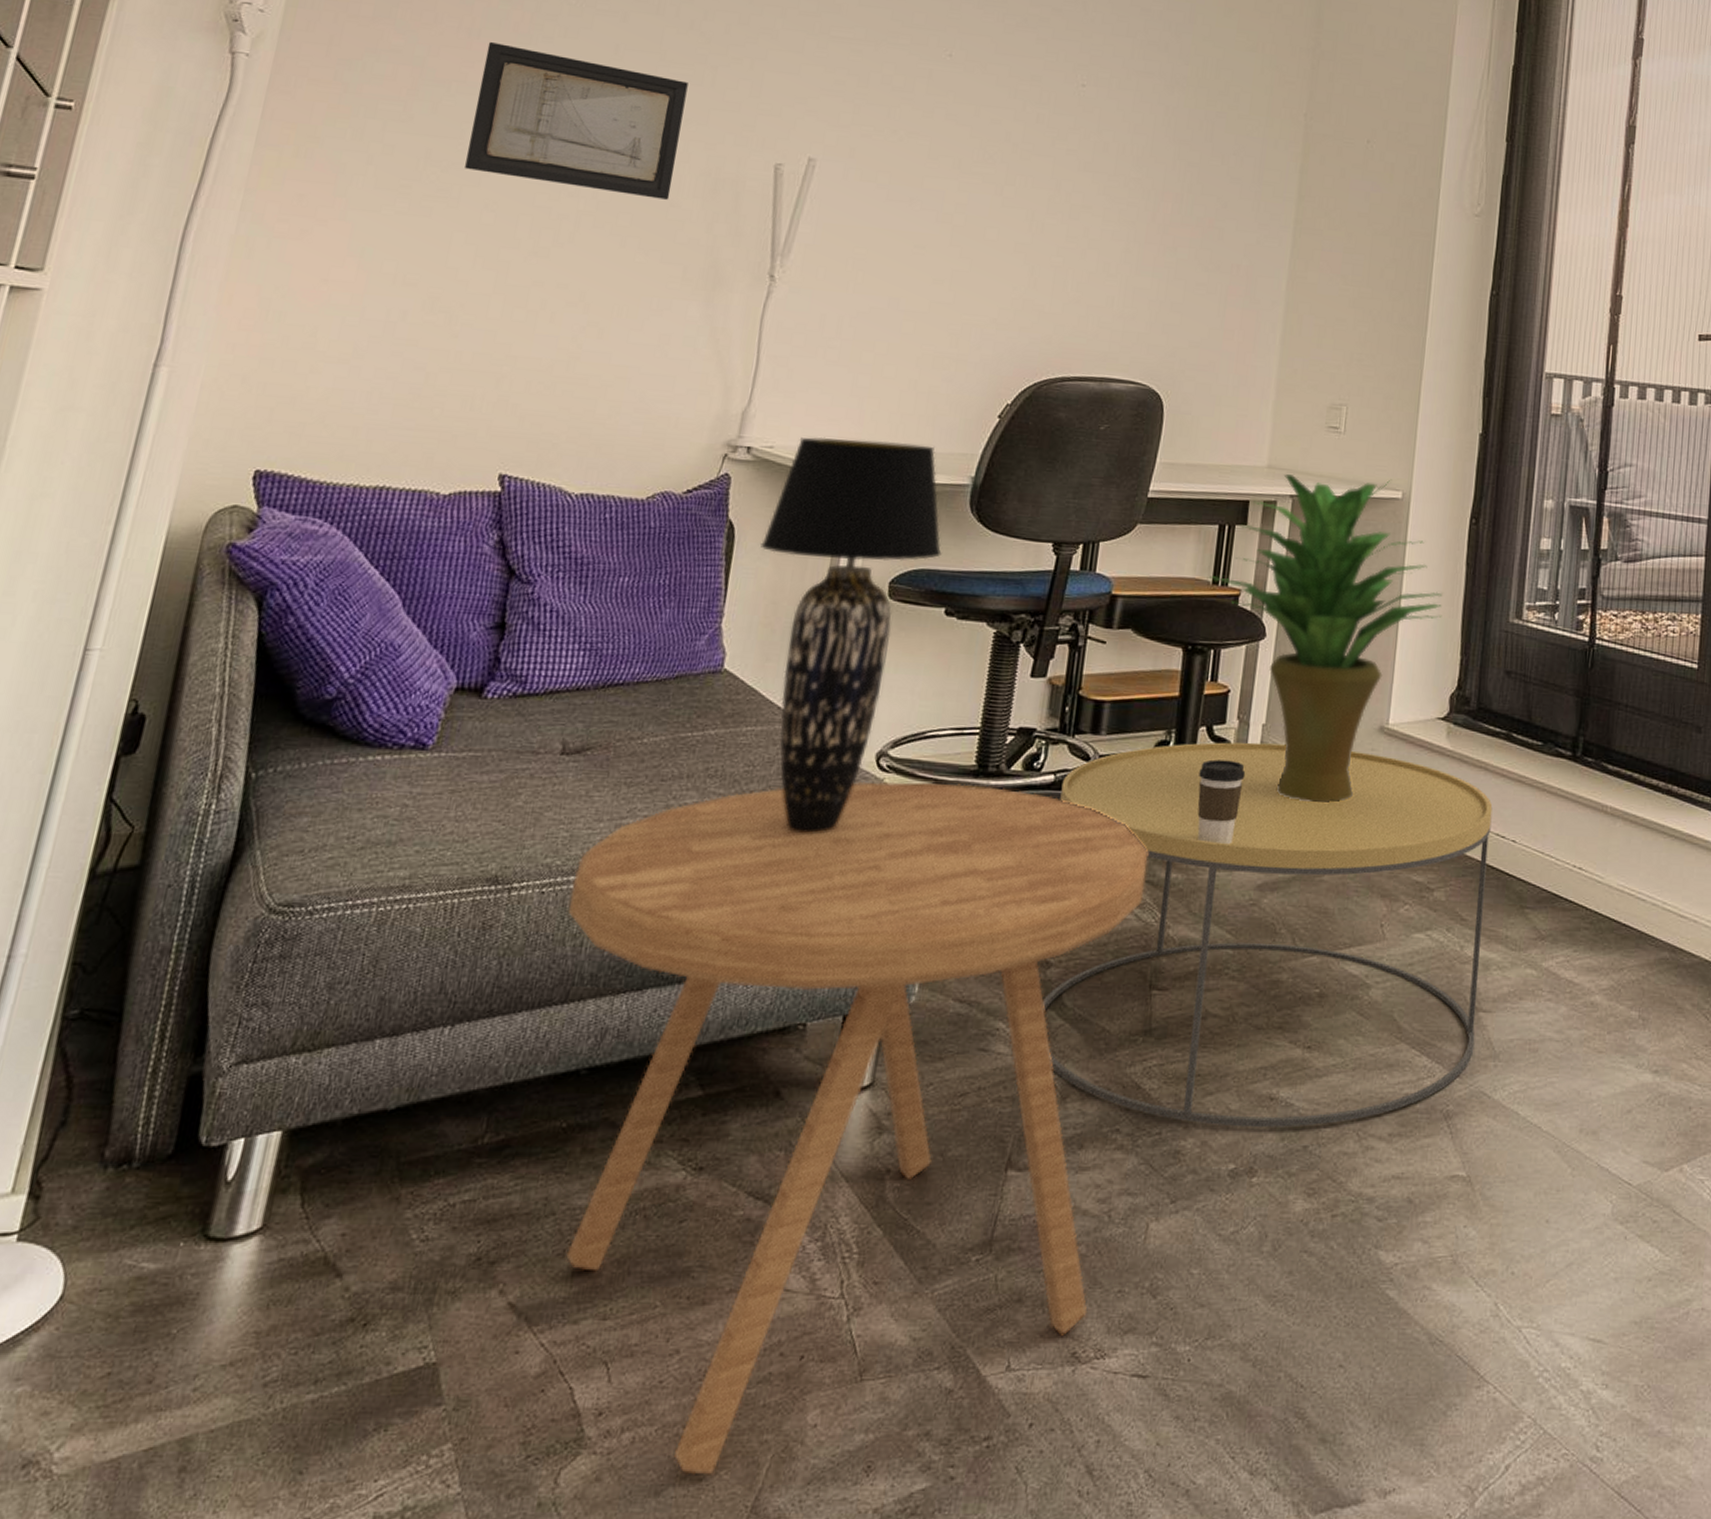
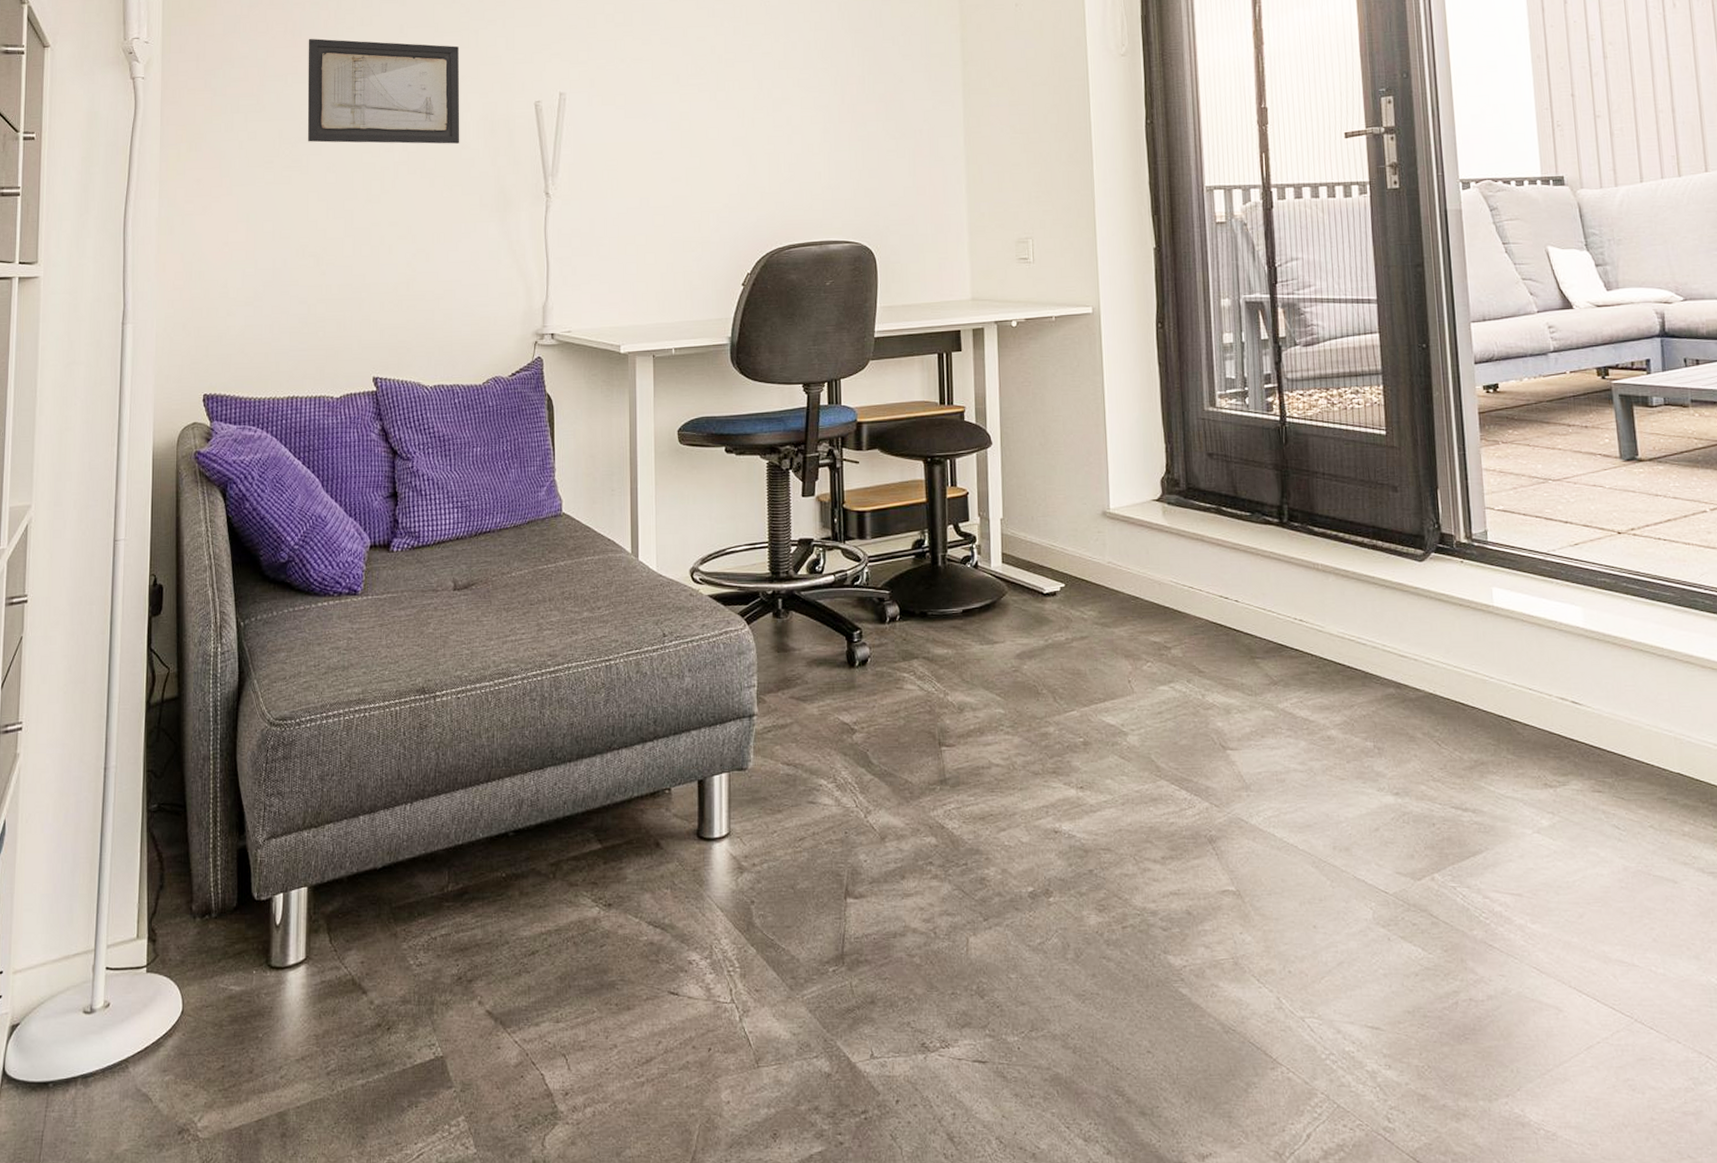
side table: present [566,781,1149,1475] -> none [479,589,929,1141]
table lamp: present [760,437,942,833] -> none [574,315,715,638]
coffee table: present [1042,742,1493,1128] -> none [841,534,1227,857]
coffee cup: present [1197,759,1246,845] -> none [953,551,993,623]
potted plant: present [1210,474,1443,803] -> none [937,297,1144,581]

